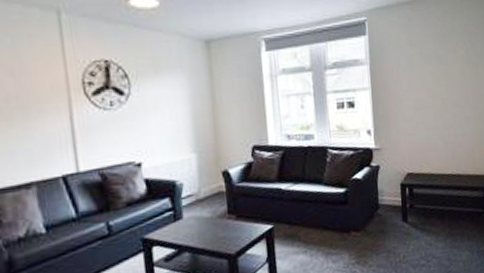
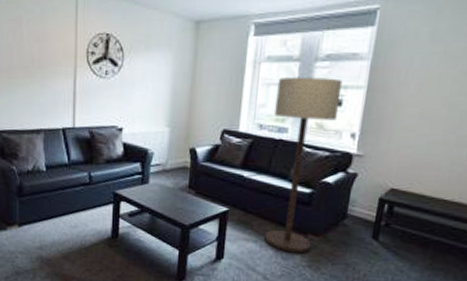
floor lamp: none [296,83,355,254] -> present [265,76,343,253]

